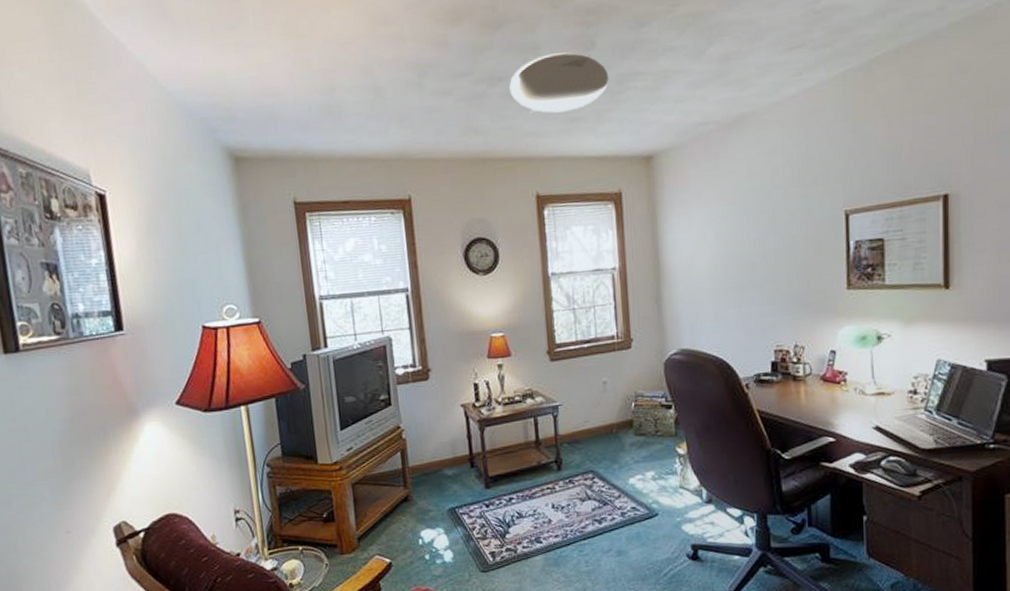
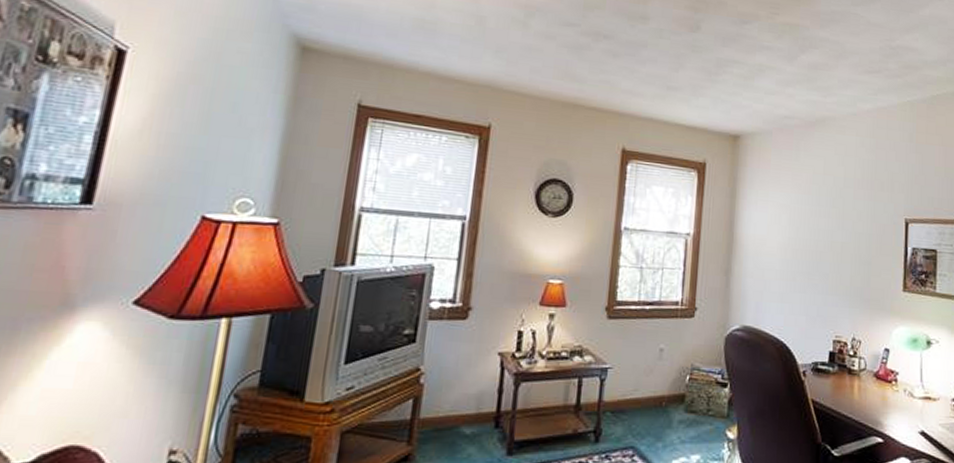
ceiling light: present [509,52,609,114] -> none [613,26,709,80]

